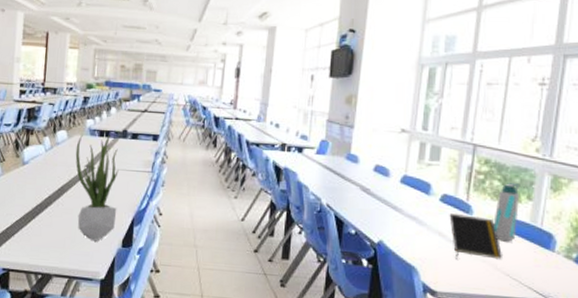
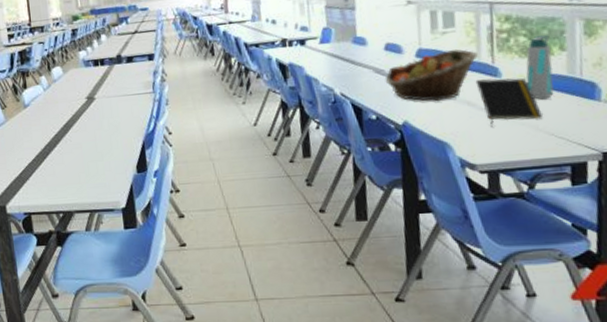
potted plant: present [75,134,119,242] -> none [73,62,126,172]
fruit basket: none [369,181,455,228] -> present [385,49,478,102]

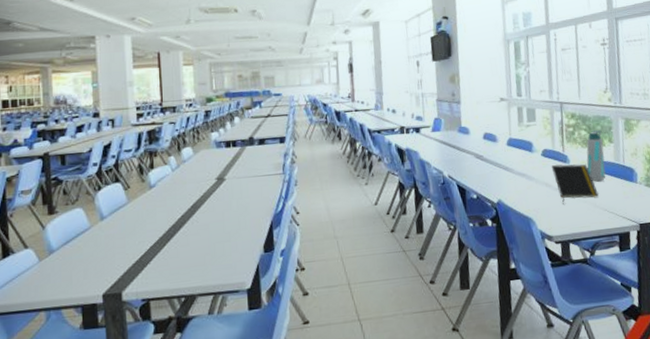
fruit basket: present [385,49,478,102] -> none [483,139,553,183]

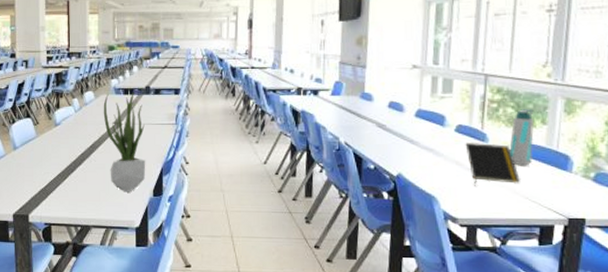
potted plant: none [203,144,255,252] -> present [103,92,146,193]

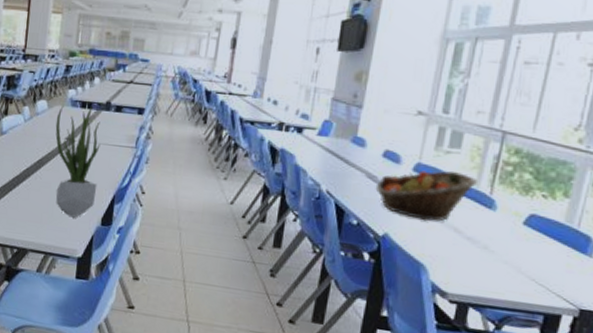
fruit basket: none [385,114,470,159] -> present [375,170,477,222]
notepad: present [465,143,520,186] -> none [468,208,528,263]
water bottle: present [509,109,534,166] -> none [520,176,556,243]

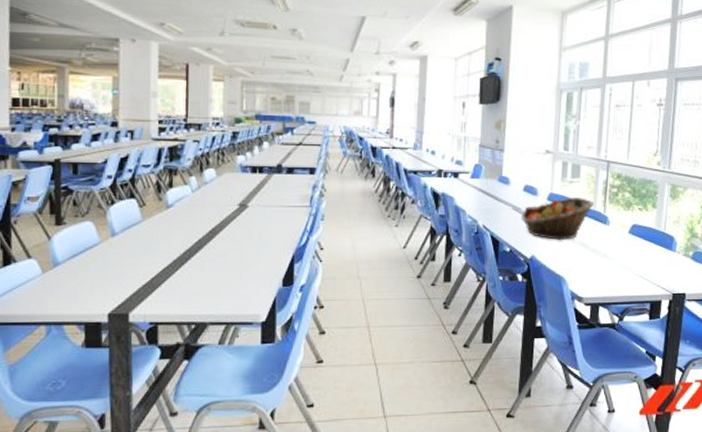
potted plant: present [55,106,100,218] -> none [226,170,275,283]

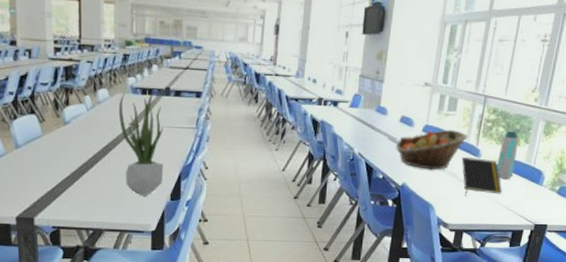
potted plant: none [226,170,275,283] -> present [118,92,164,196]
notepad: none [590,225,635,266] -> present [461,157,502,196]
water bottle: none [626,194,647,247] -> present [496,129,520,179]

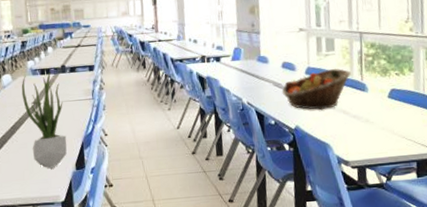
notepad: present [461,157,502,196] -> none [349,92,397,131]
water bottle: present [496,129,520,179] -> none [385,59,405,110]

